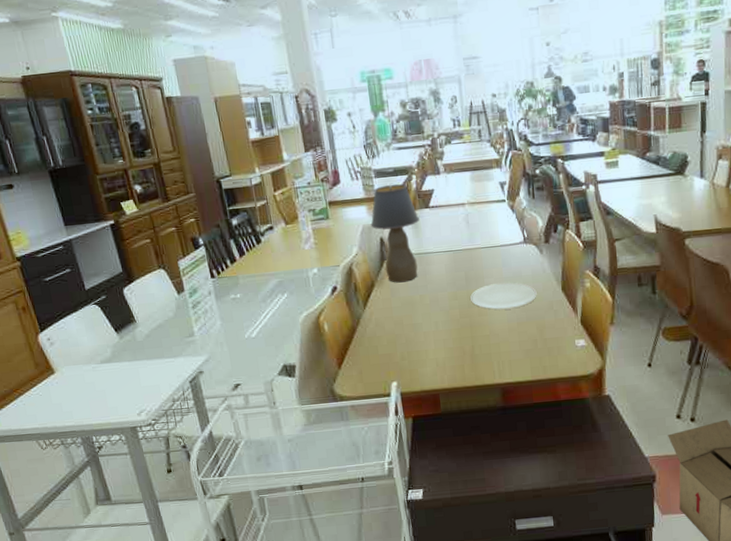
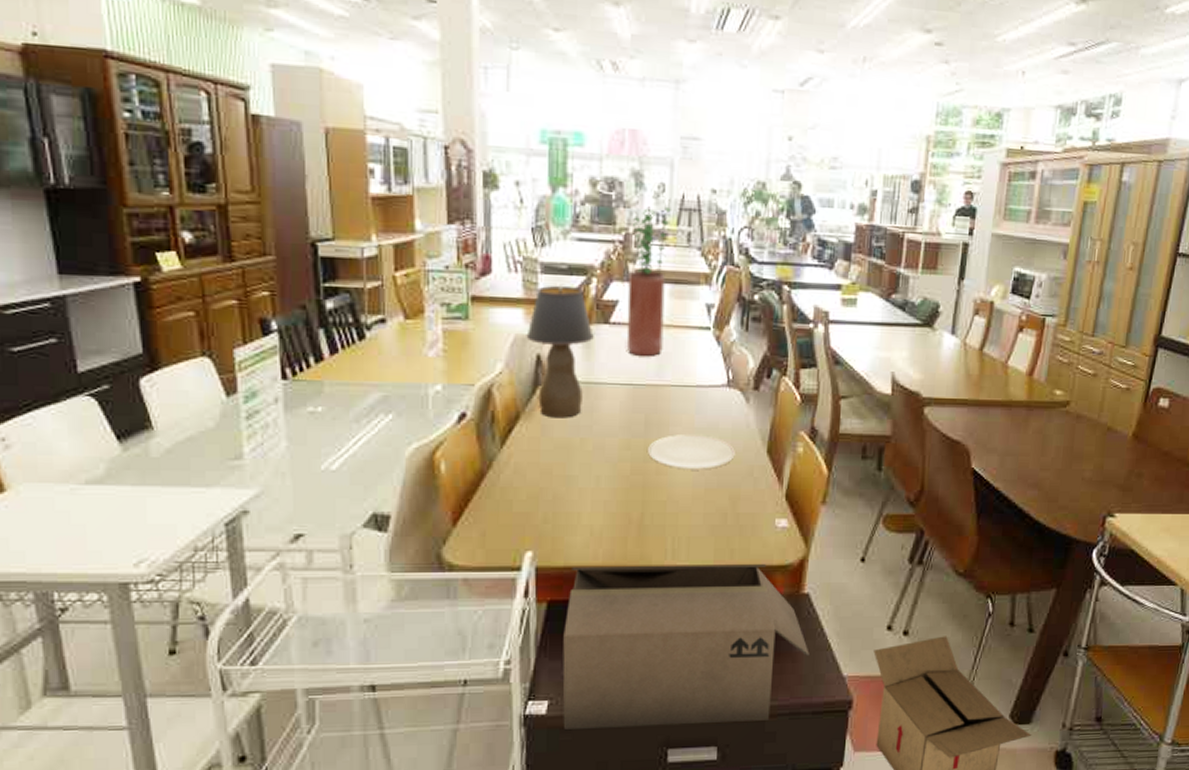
cardboard box: none [426,376,616,509] -> present [562,564,810,729]
vase: none [436,107,471,229] -> present [626,199,671,356]

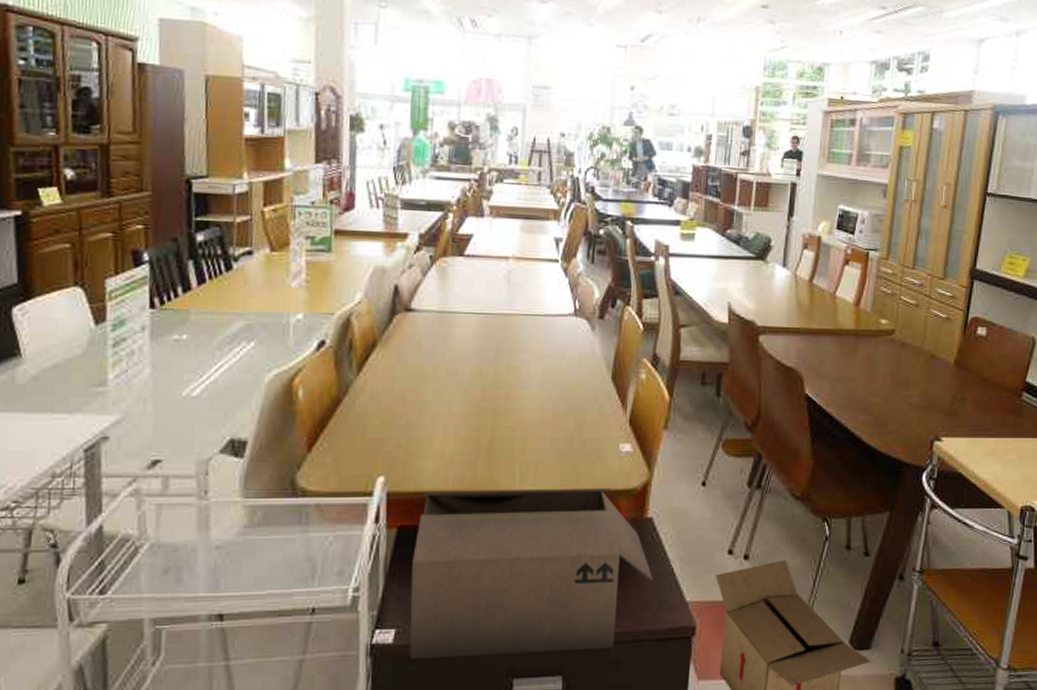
table lamp: present [526,285,594,418] -> none [385,220,449,346]
vase: present [626,199,671,356] -> none [479,142,524,287]
plate: present [648,433,735,470] -> none [498,360,581,396]

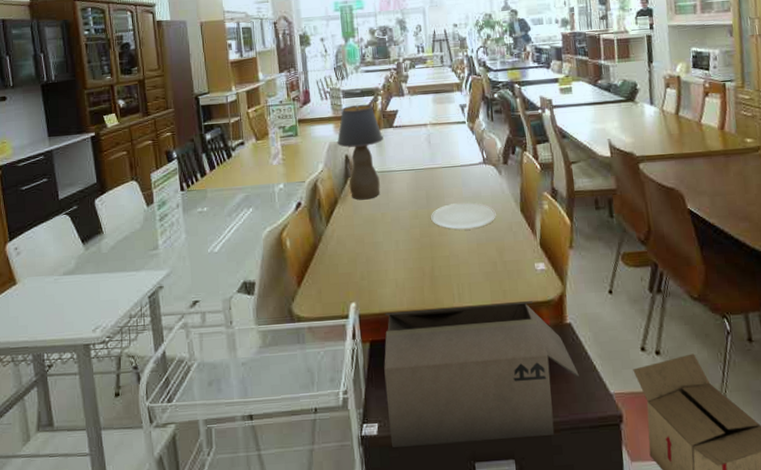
table lamp: none [385,220,449,346] -> present [337,104,383,200]
plate: none [498,360,581,396] -> present [431,201,496,231]

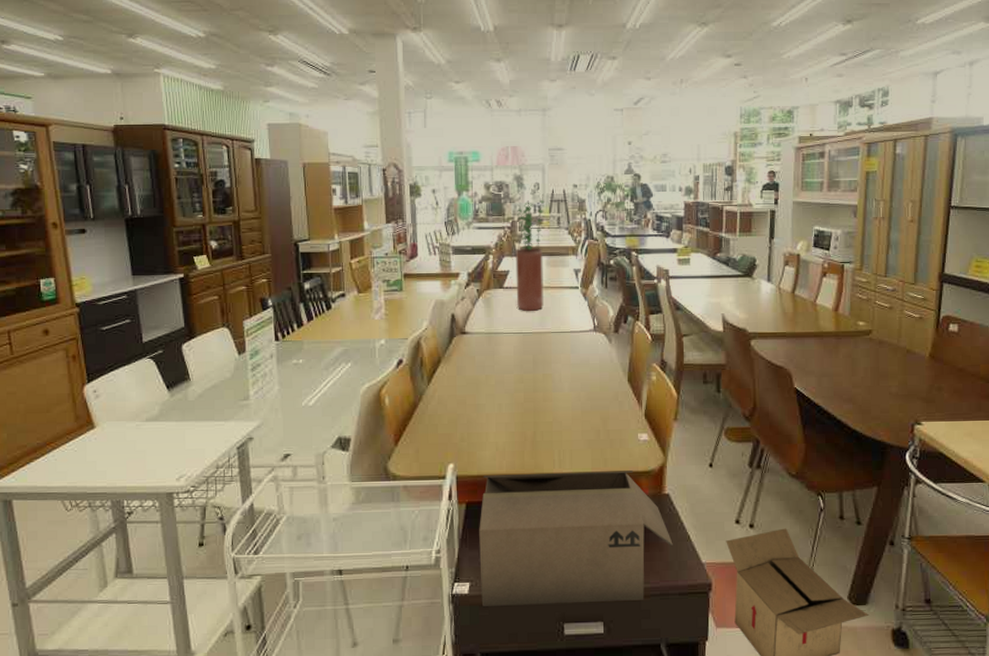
table lamp: present [337,104,383,200] -> none [443,262,492,361]
vase: none [401,35,433,148] -> present [515,194,545,311]
plate: present [431,201,496,231] -> none [536,368,603,397]

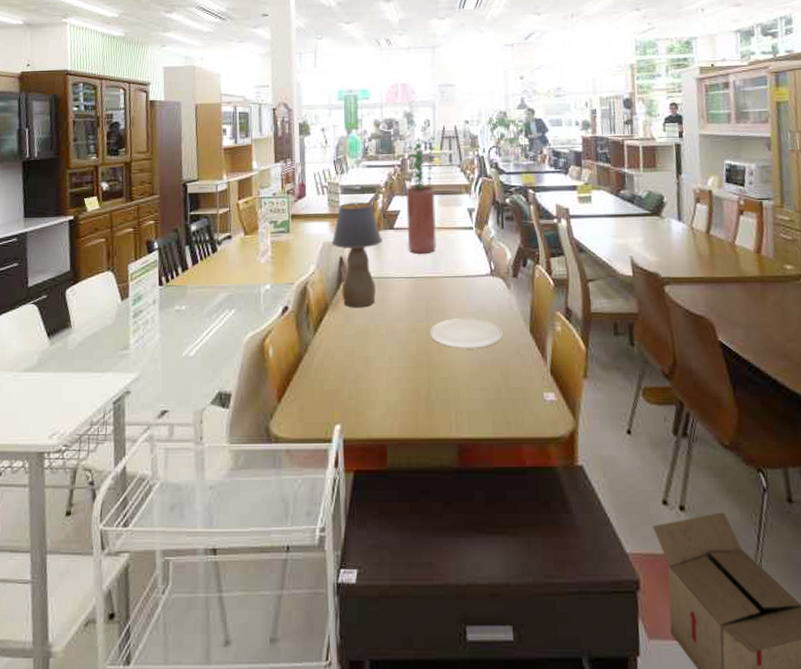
table lamp: none [443,262,492,361] -> present [331,202,382,308]
cardboard box: present [479,470,673,606] -> none [368,436,590,600]
plate: none [536,368,603,397] -> present [430,317,503,349]

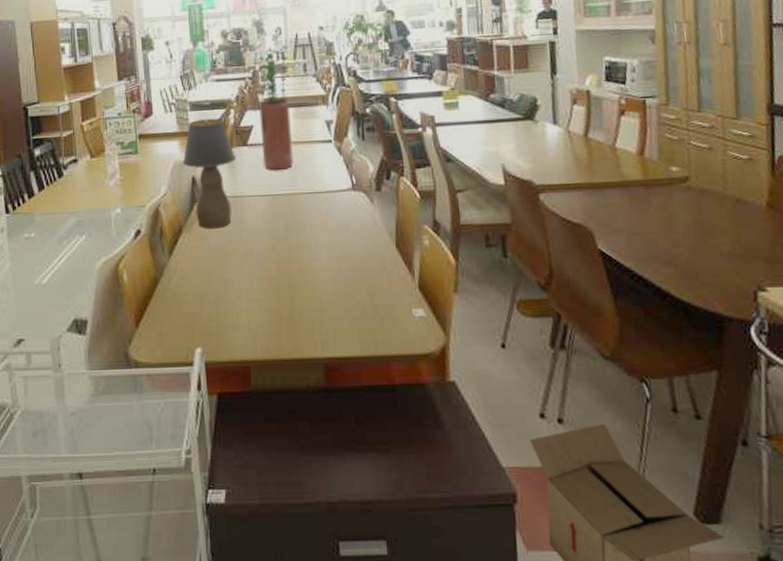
plate: present [430,317,503,349] -> none [290,234,367,268]

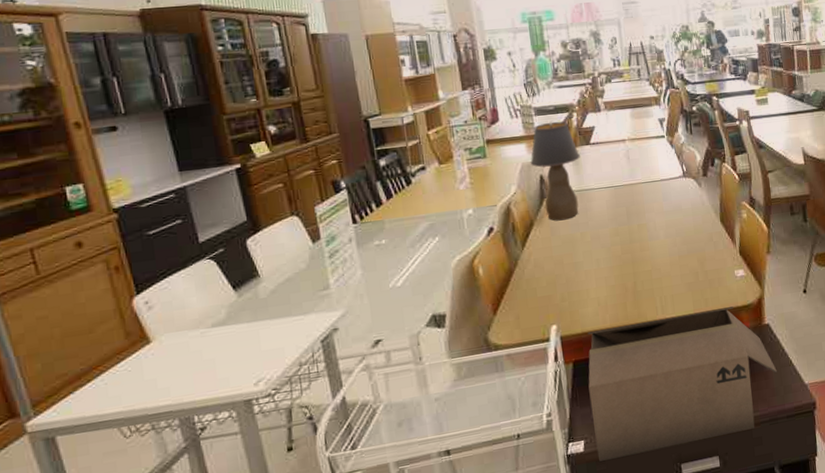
cardboard box: none [233,353,465,519] -> present [587,306,777,461]
vase: present [258,39,293,170] -> none [596,48,632,165]

